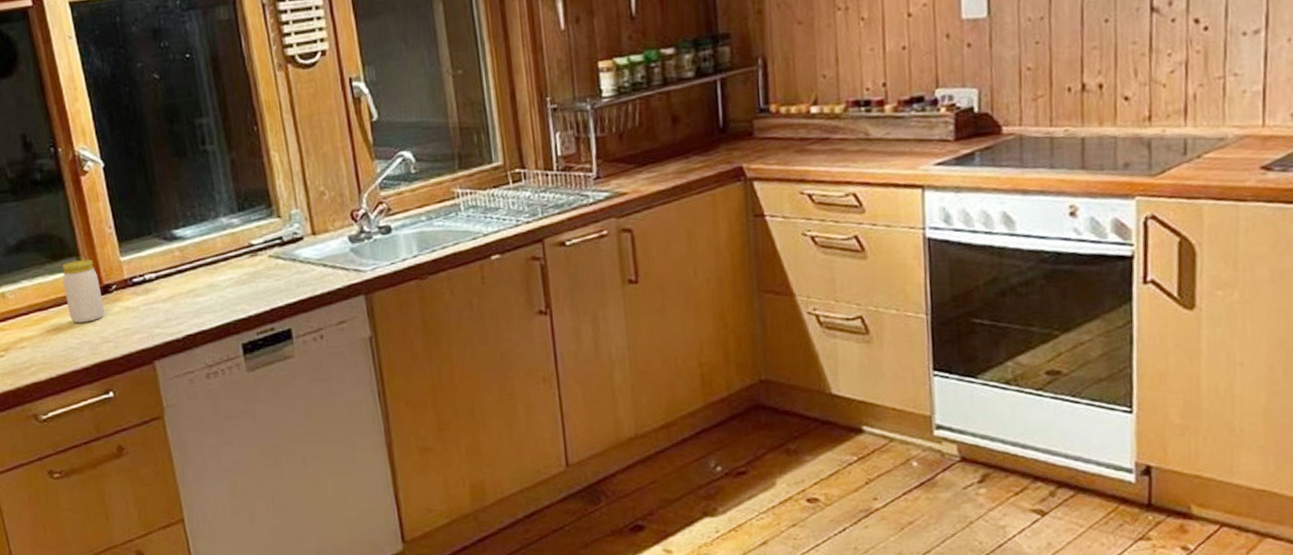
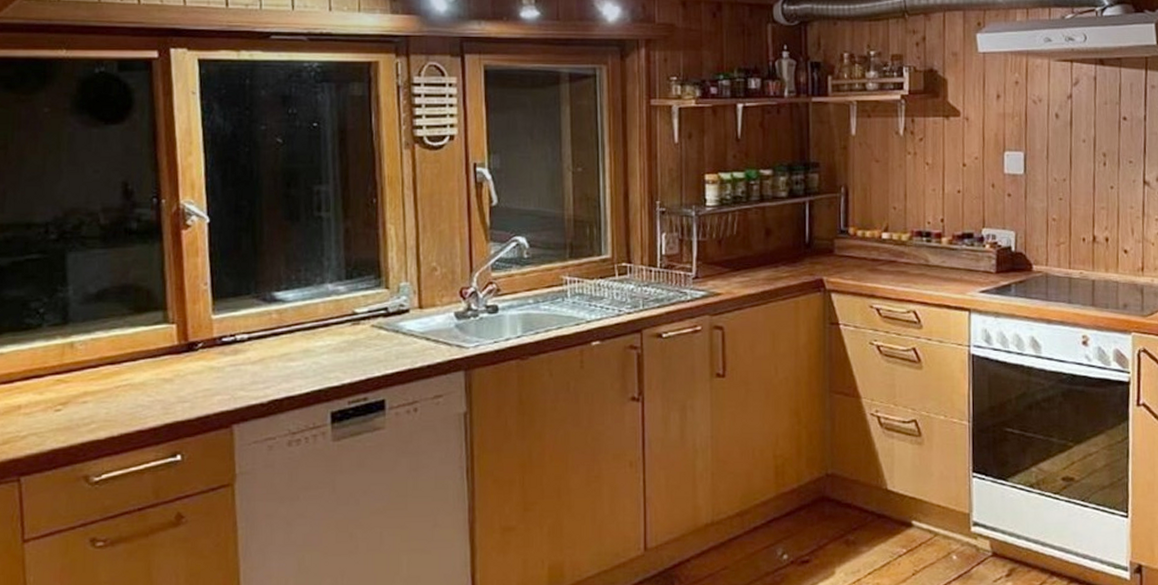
jar: present [62,259,104,323] -> none [143,315,186,380]

